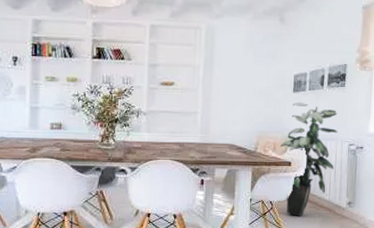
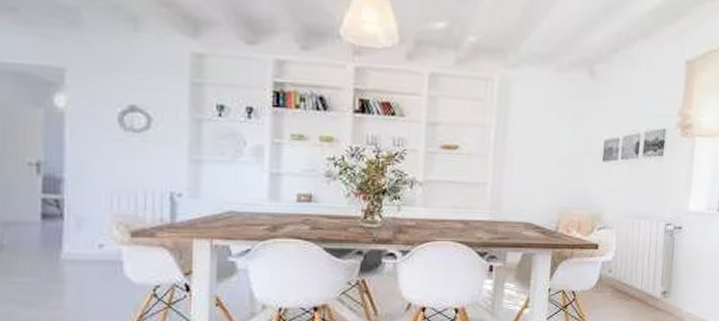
indoor plant: present [280,102,338,217] -> none [586,172,654,310]

